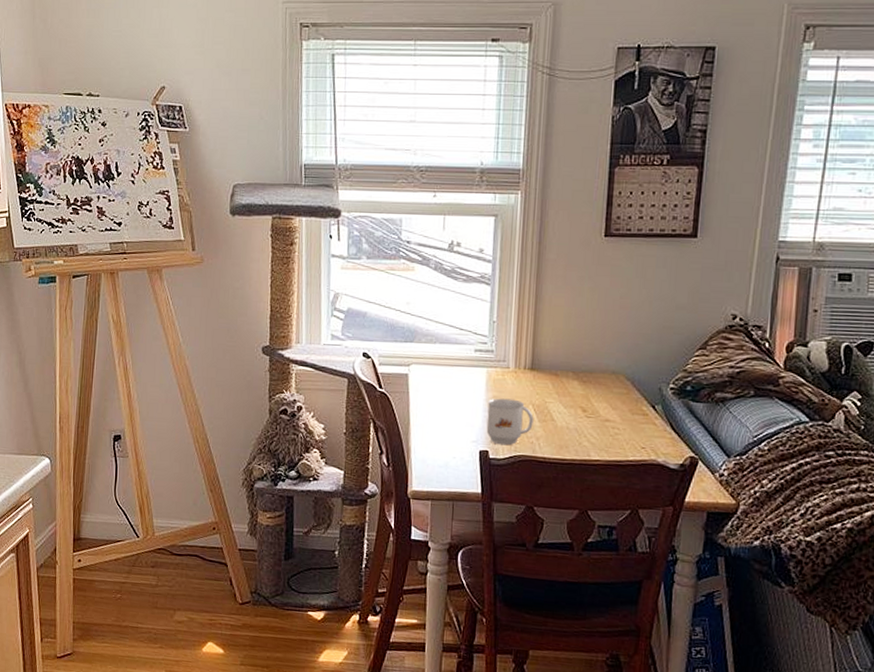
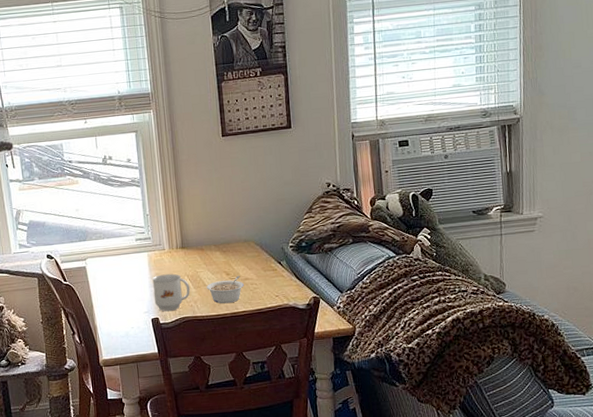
legume: none [555,414,604,448] -> present [206,275,245,304]

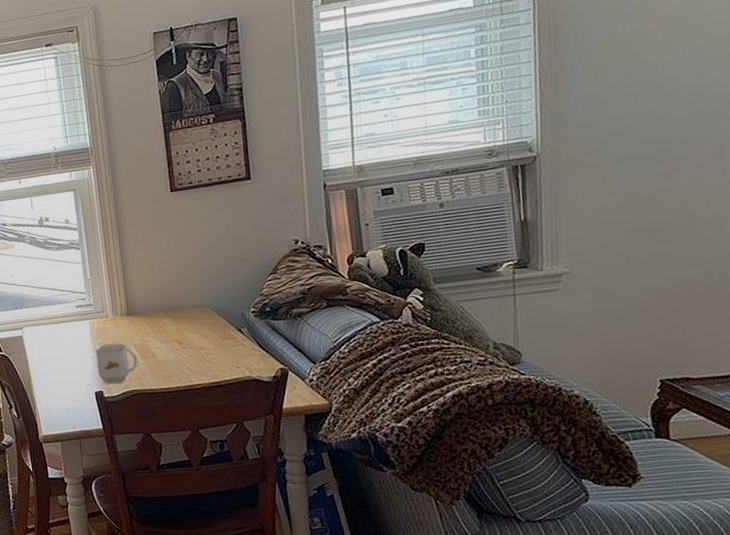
legume: present [206,275,245,304] -> none [156,344,199,376]

